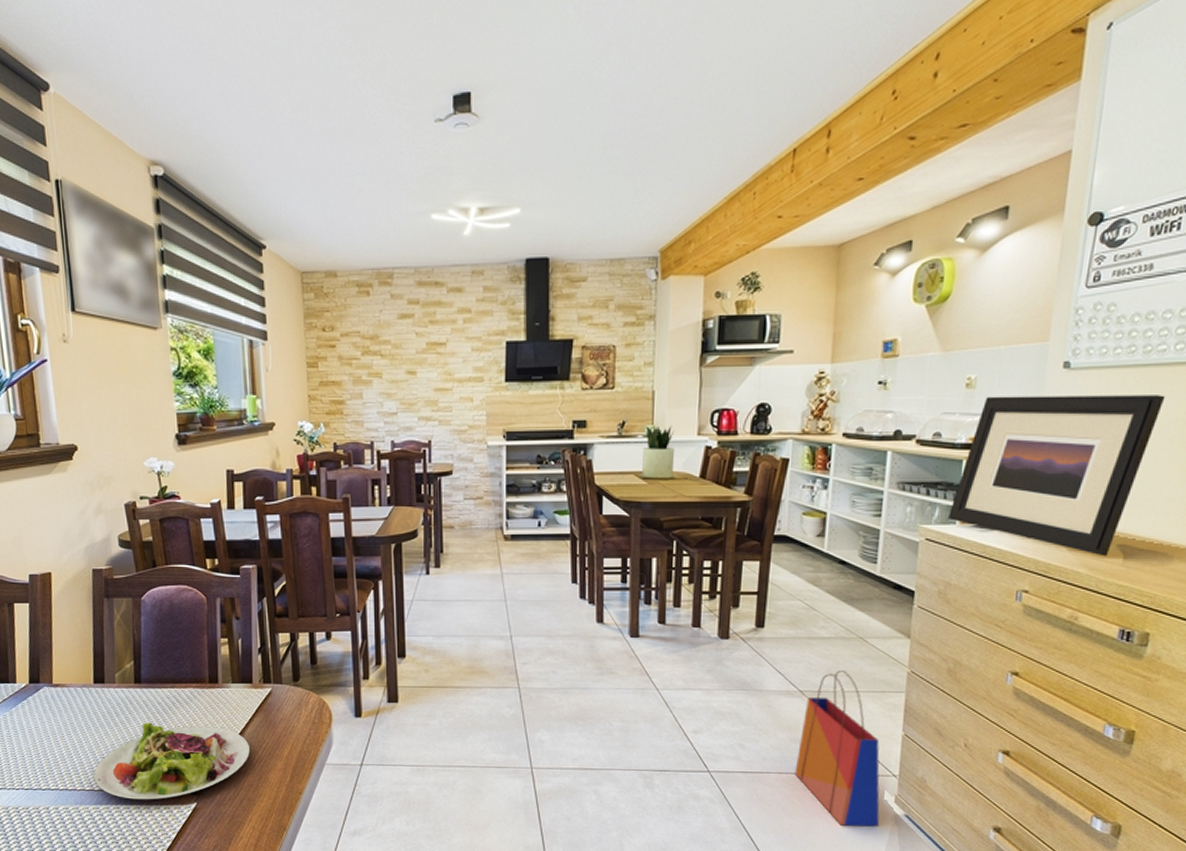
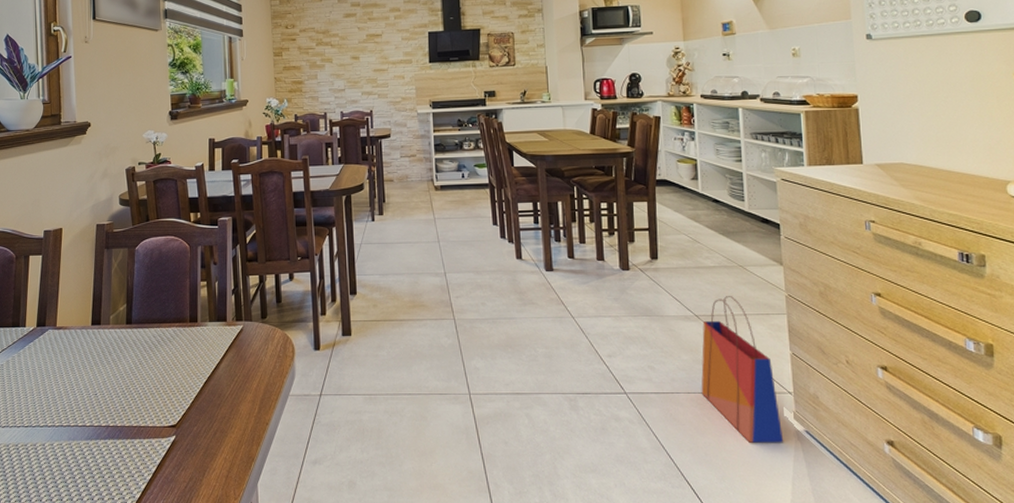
salad plate: present [94,722,250,800] -> none [87,360,223,434]
planter: present [639,426,676,481] -> none [541,93,571,137]
picture frame: present [948,395,1166,557] -> none [797,57,953,190]

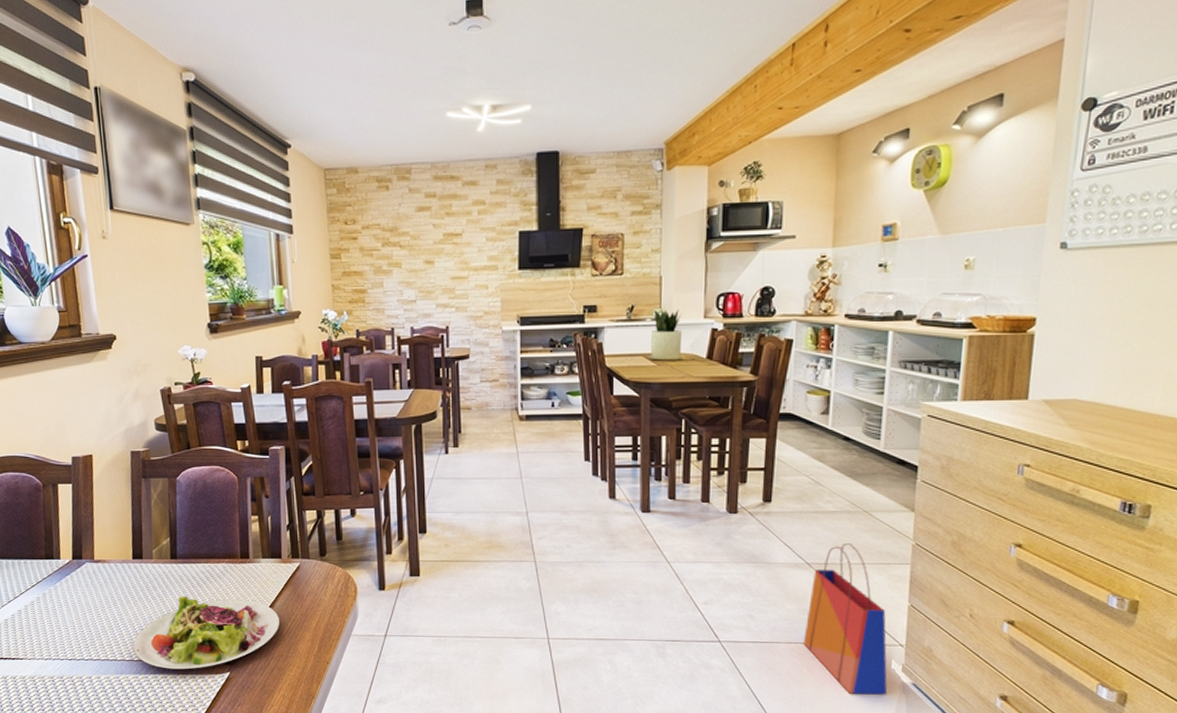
salad plate: none [87,360,223,434] -> present [134,596,280,670]
planter: none [541,93,571,137] -> present [648,310,683,362]

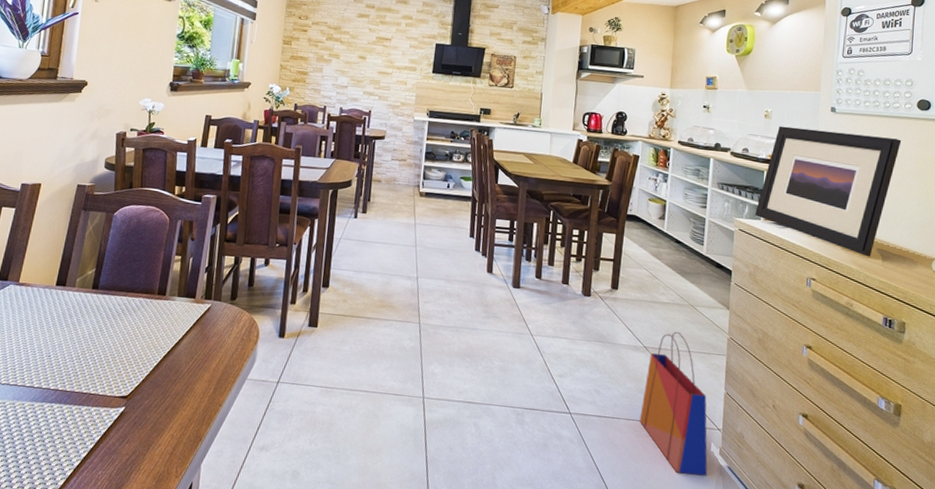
salad plate: present [134,596,280,670] -> none [36,326,183,401]
planter: present [648,310,683,362] -> none [527,119,556,162]
picture frame: none [950,273,1162,431] -> present [755,126,902,257]

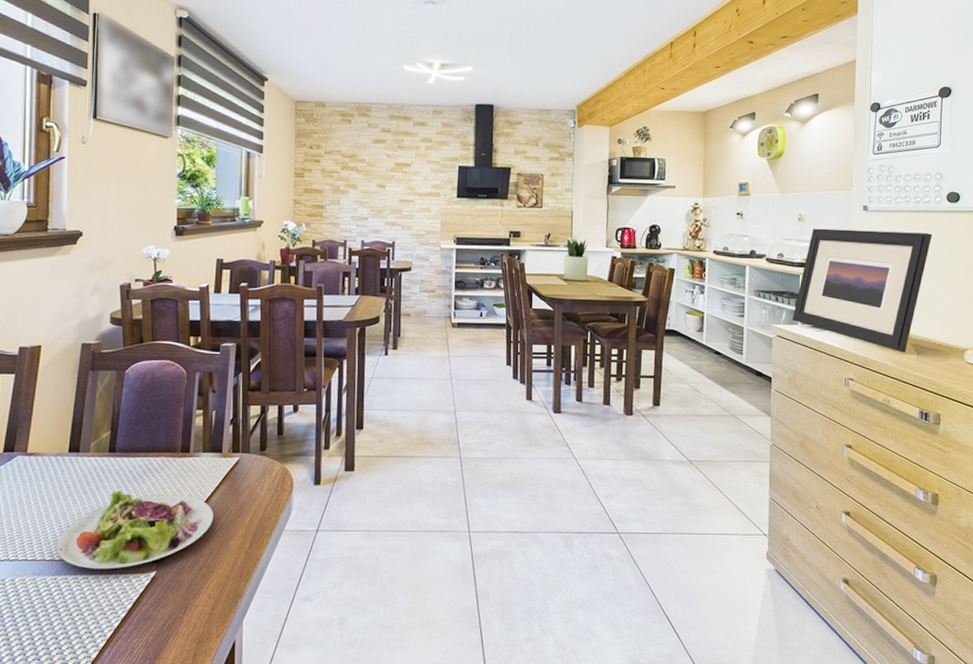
salad plate: none [36,326,183,401] -> present [57,491,213,570]
planter: none [527,119,556,162] -> present [561,238,590,282]
shopping bag: present [639,332,708,476] -> none [687,443,756,581]

